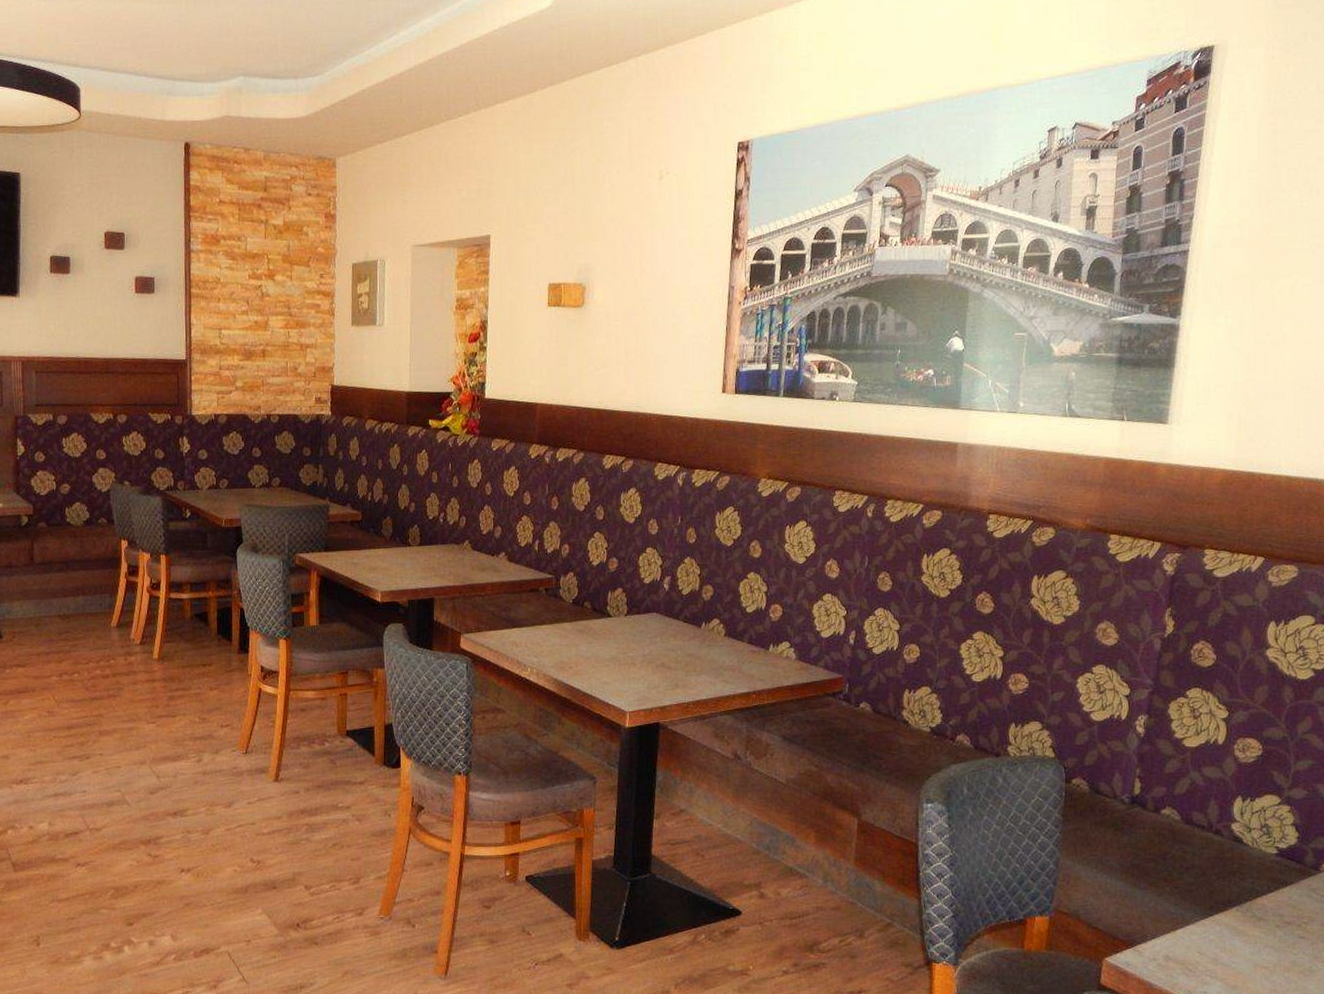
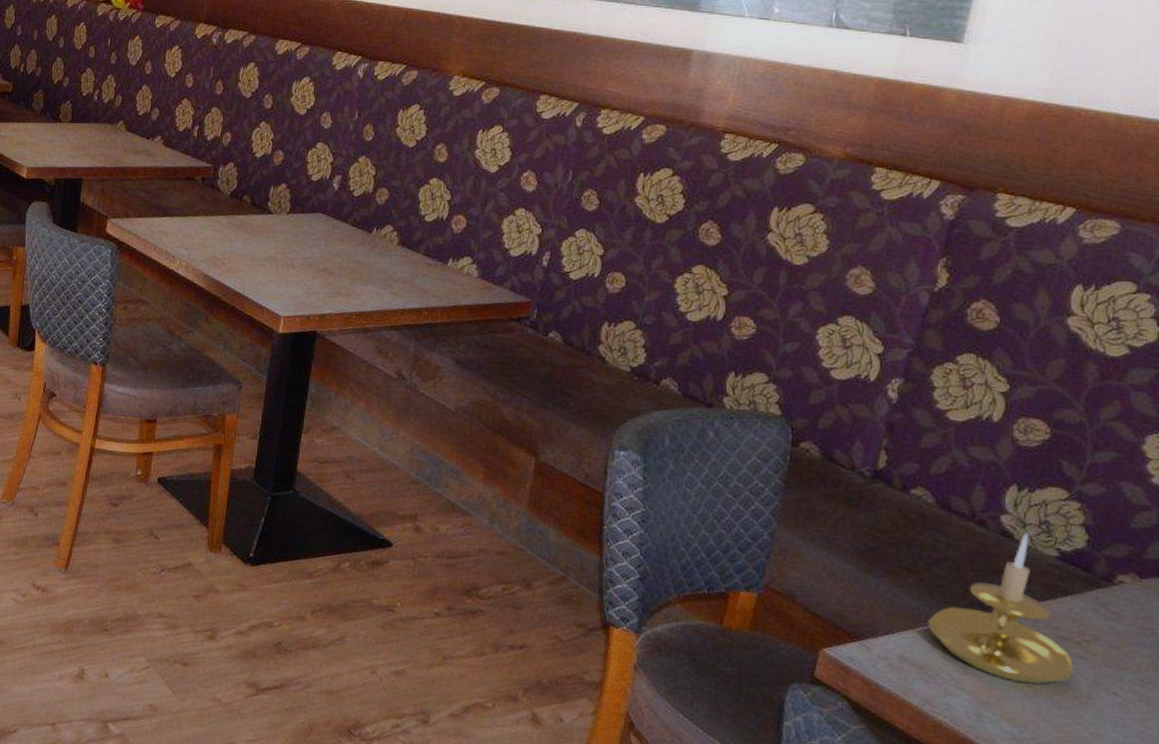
candle holder: none [1184,836,1297,966] -> present [927,532,1073,685]

